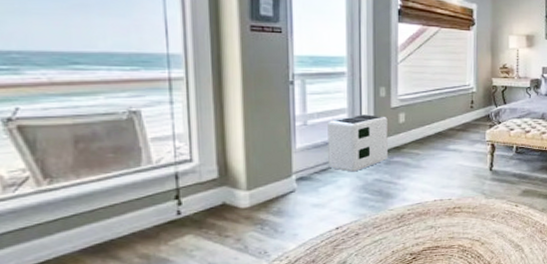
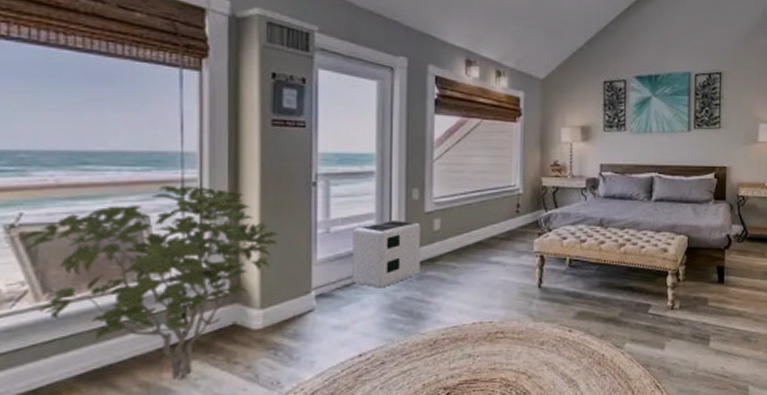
shrub: none [18,83,261,252] -> present [20,185,278,381]

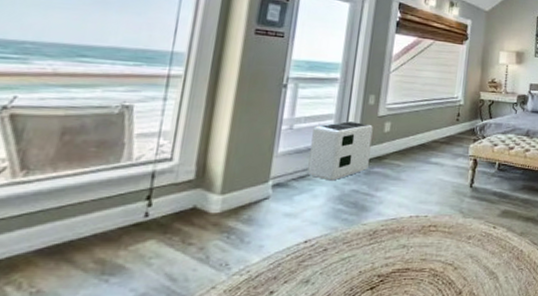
shrub: present [20,185,278,381] -> none [9,79,247,259]

